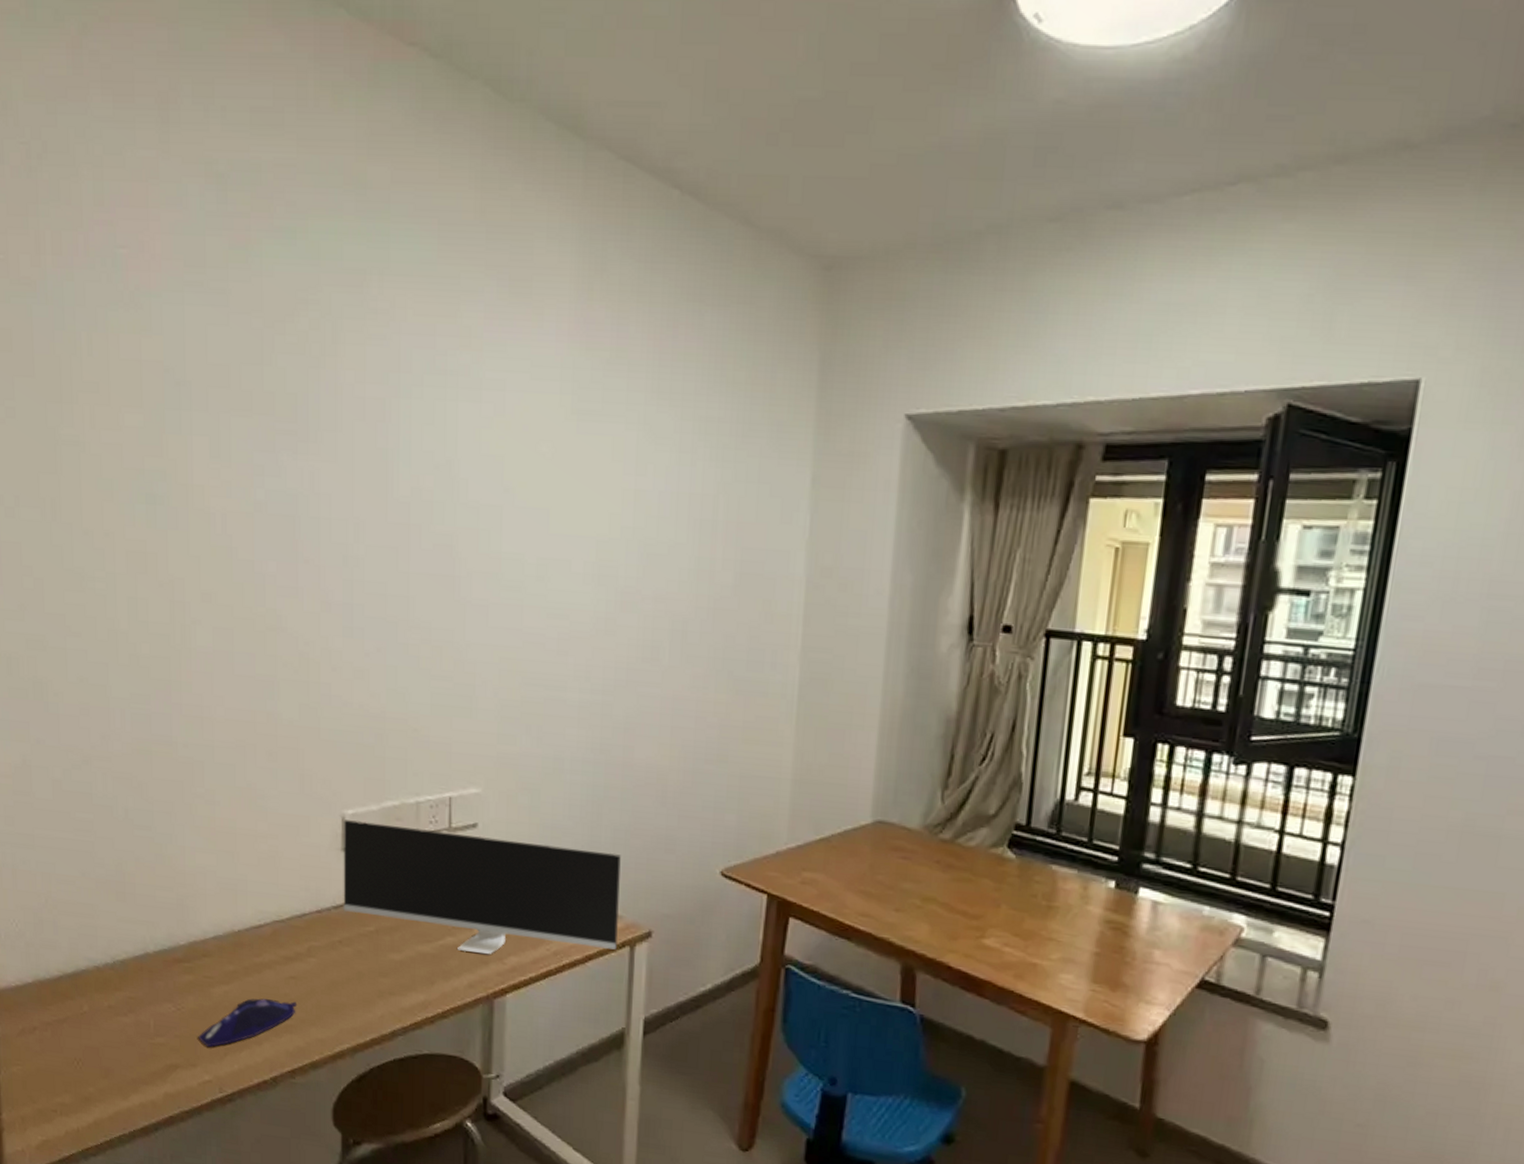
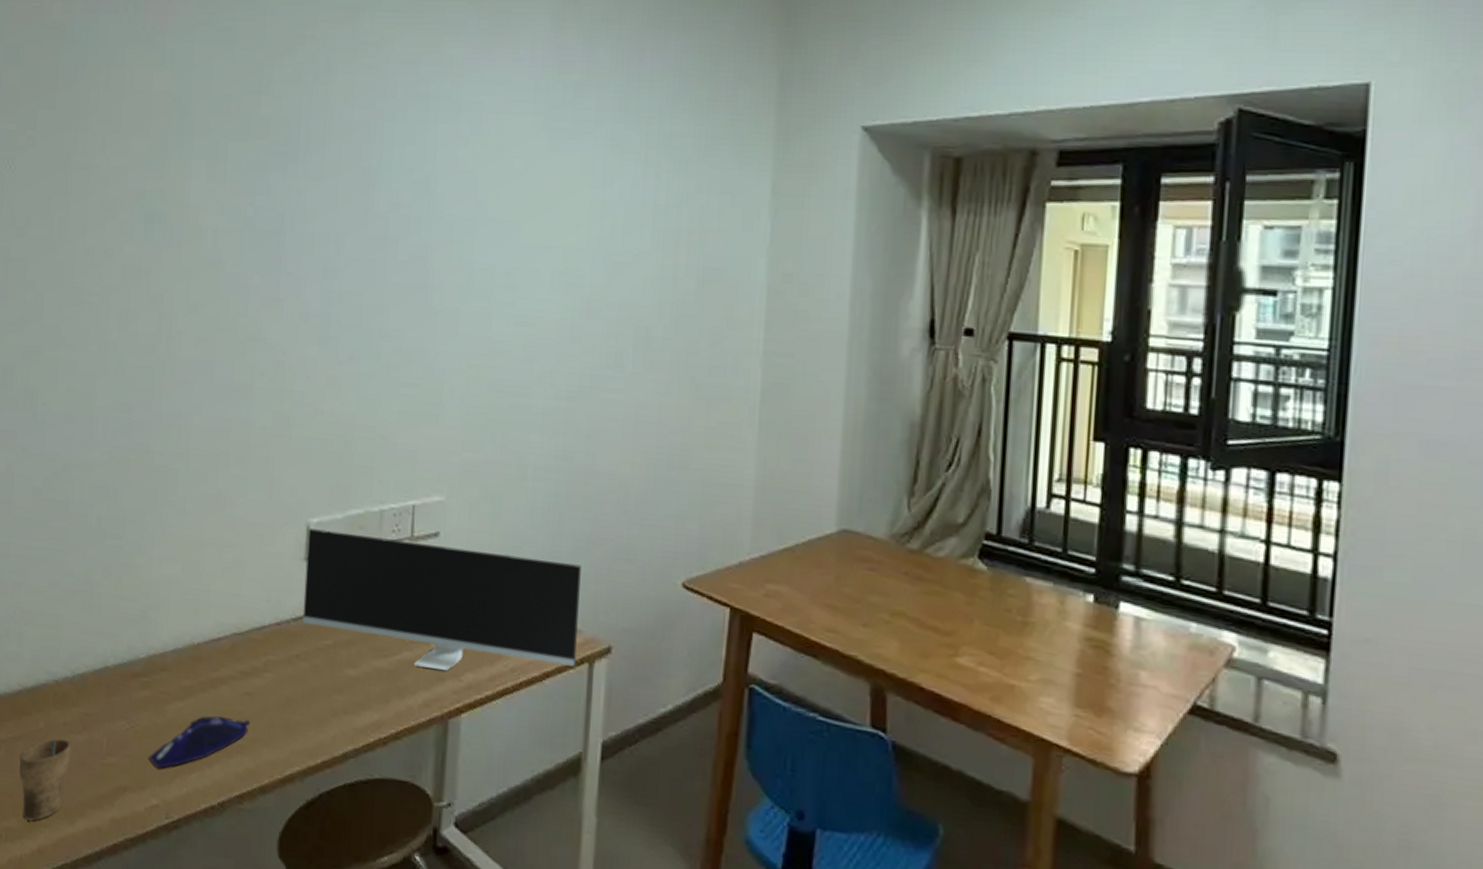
cup: none [66,1021,118,1097] -> present [19,738,71,821]

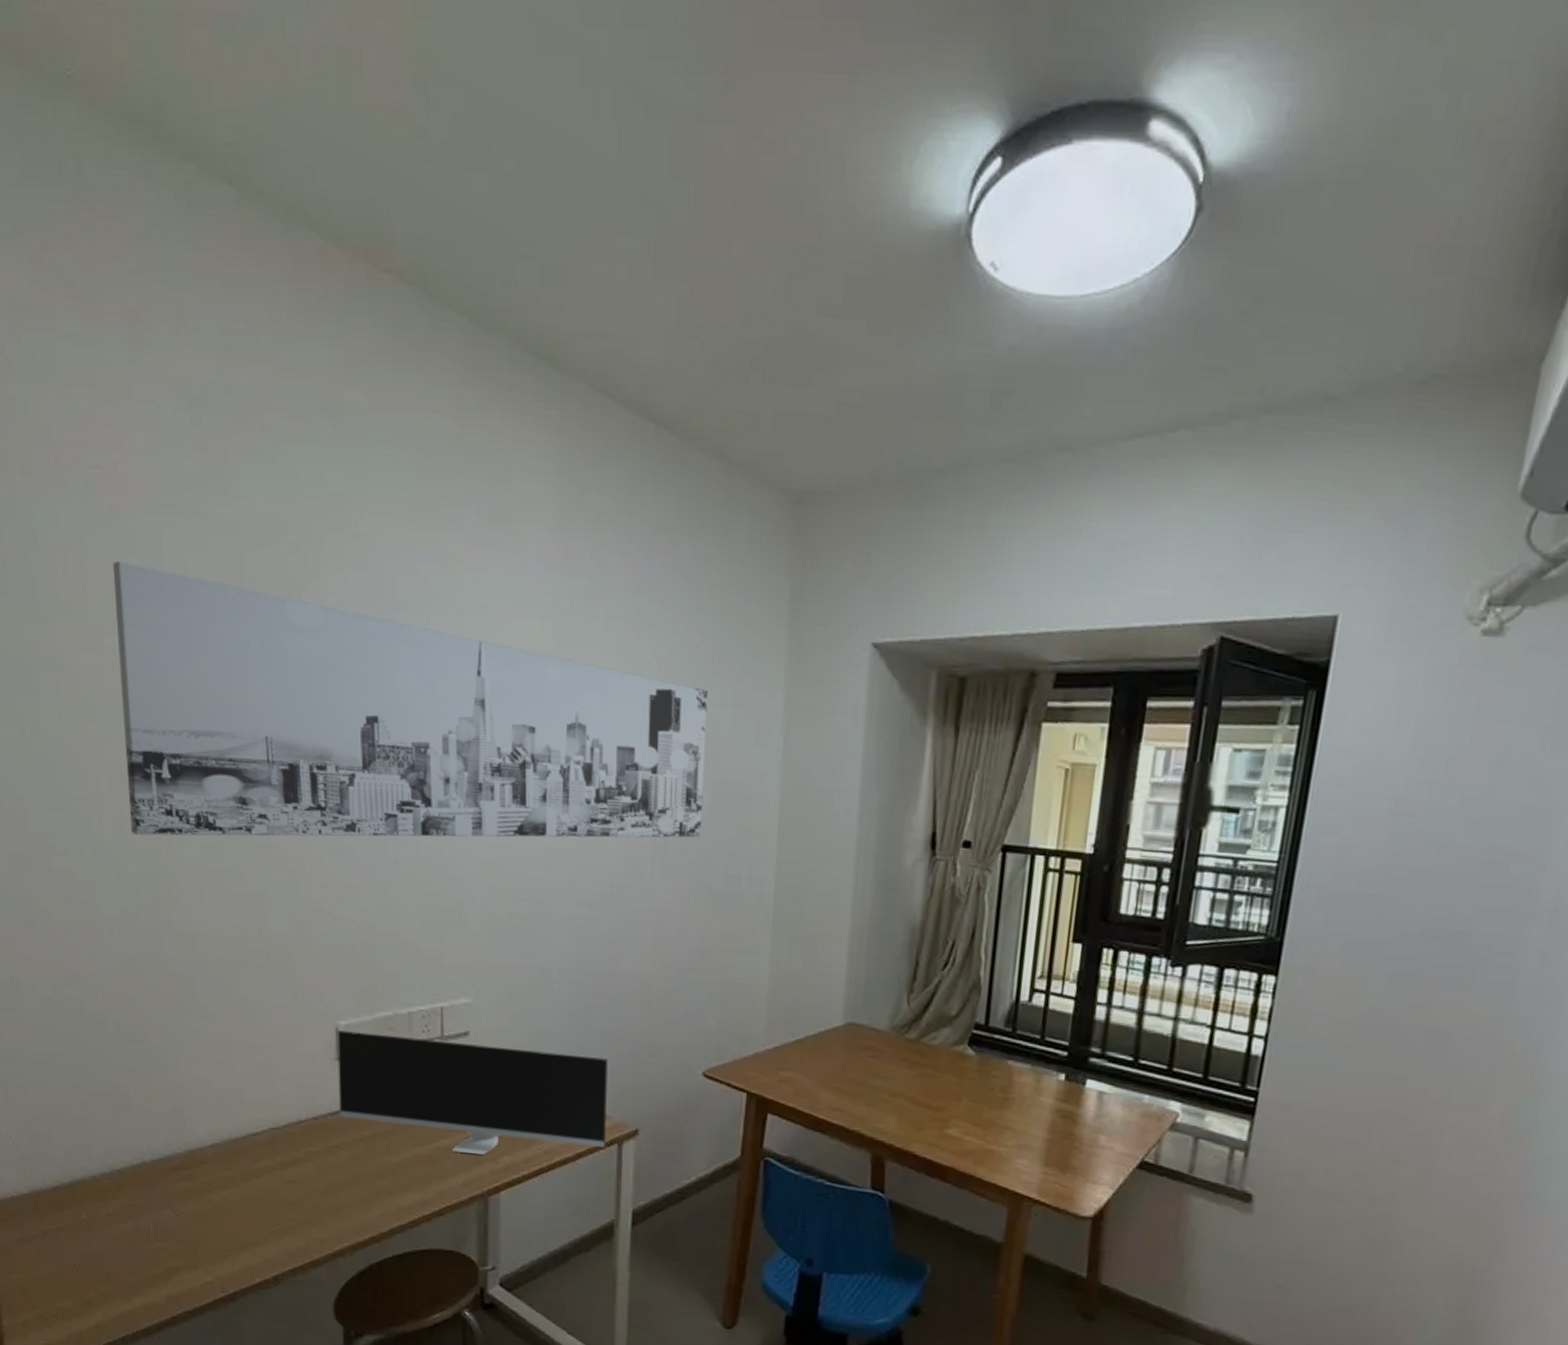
cup: present [19,738,71,821] -> none [65,1228,118,1301]
wall art: none [135,73,695,328] -> present [112,560,709,838]
computer mouse: present [149,716,251,768] -> none [198,1202,297,1250]

